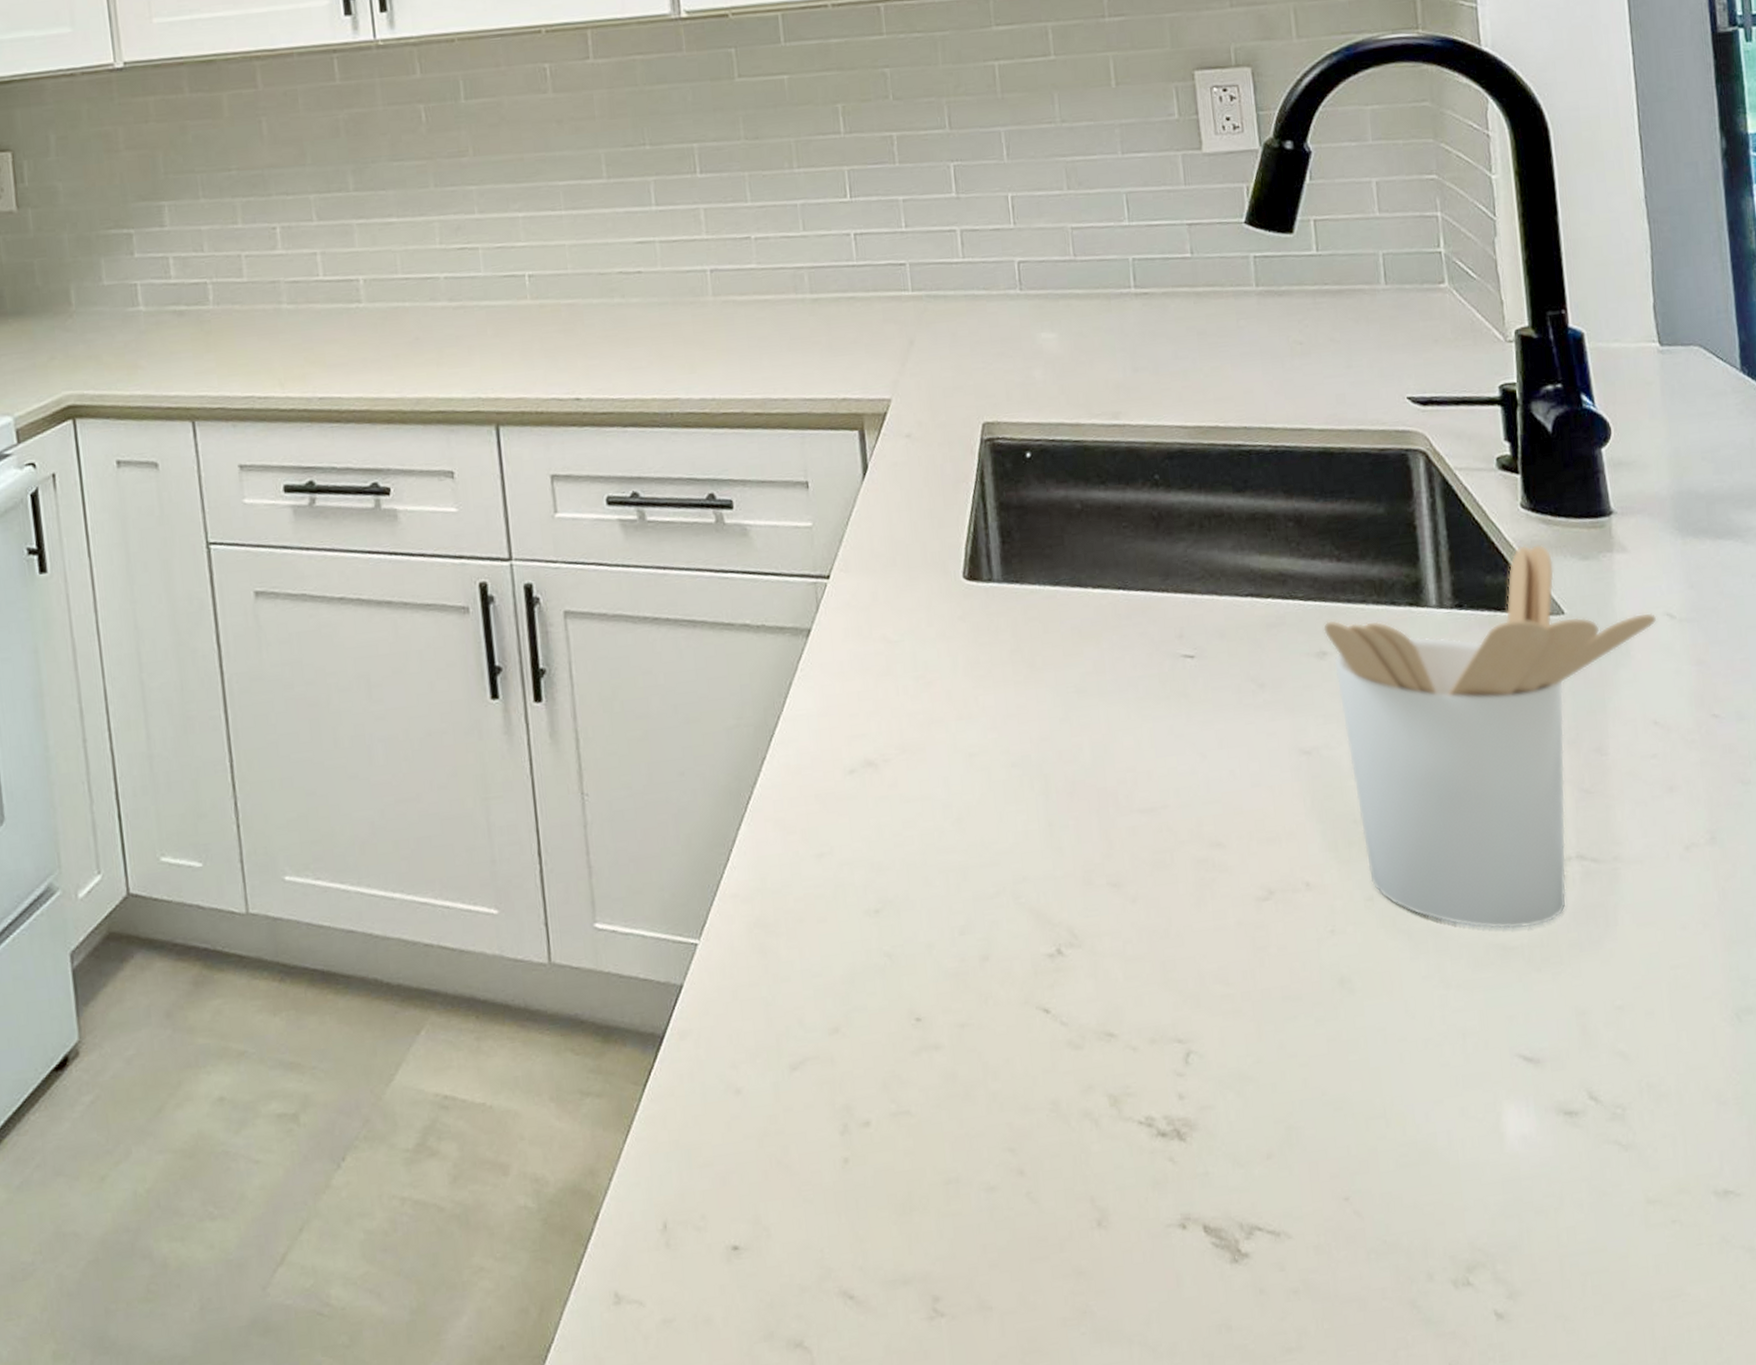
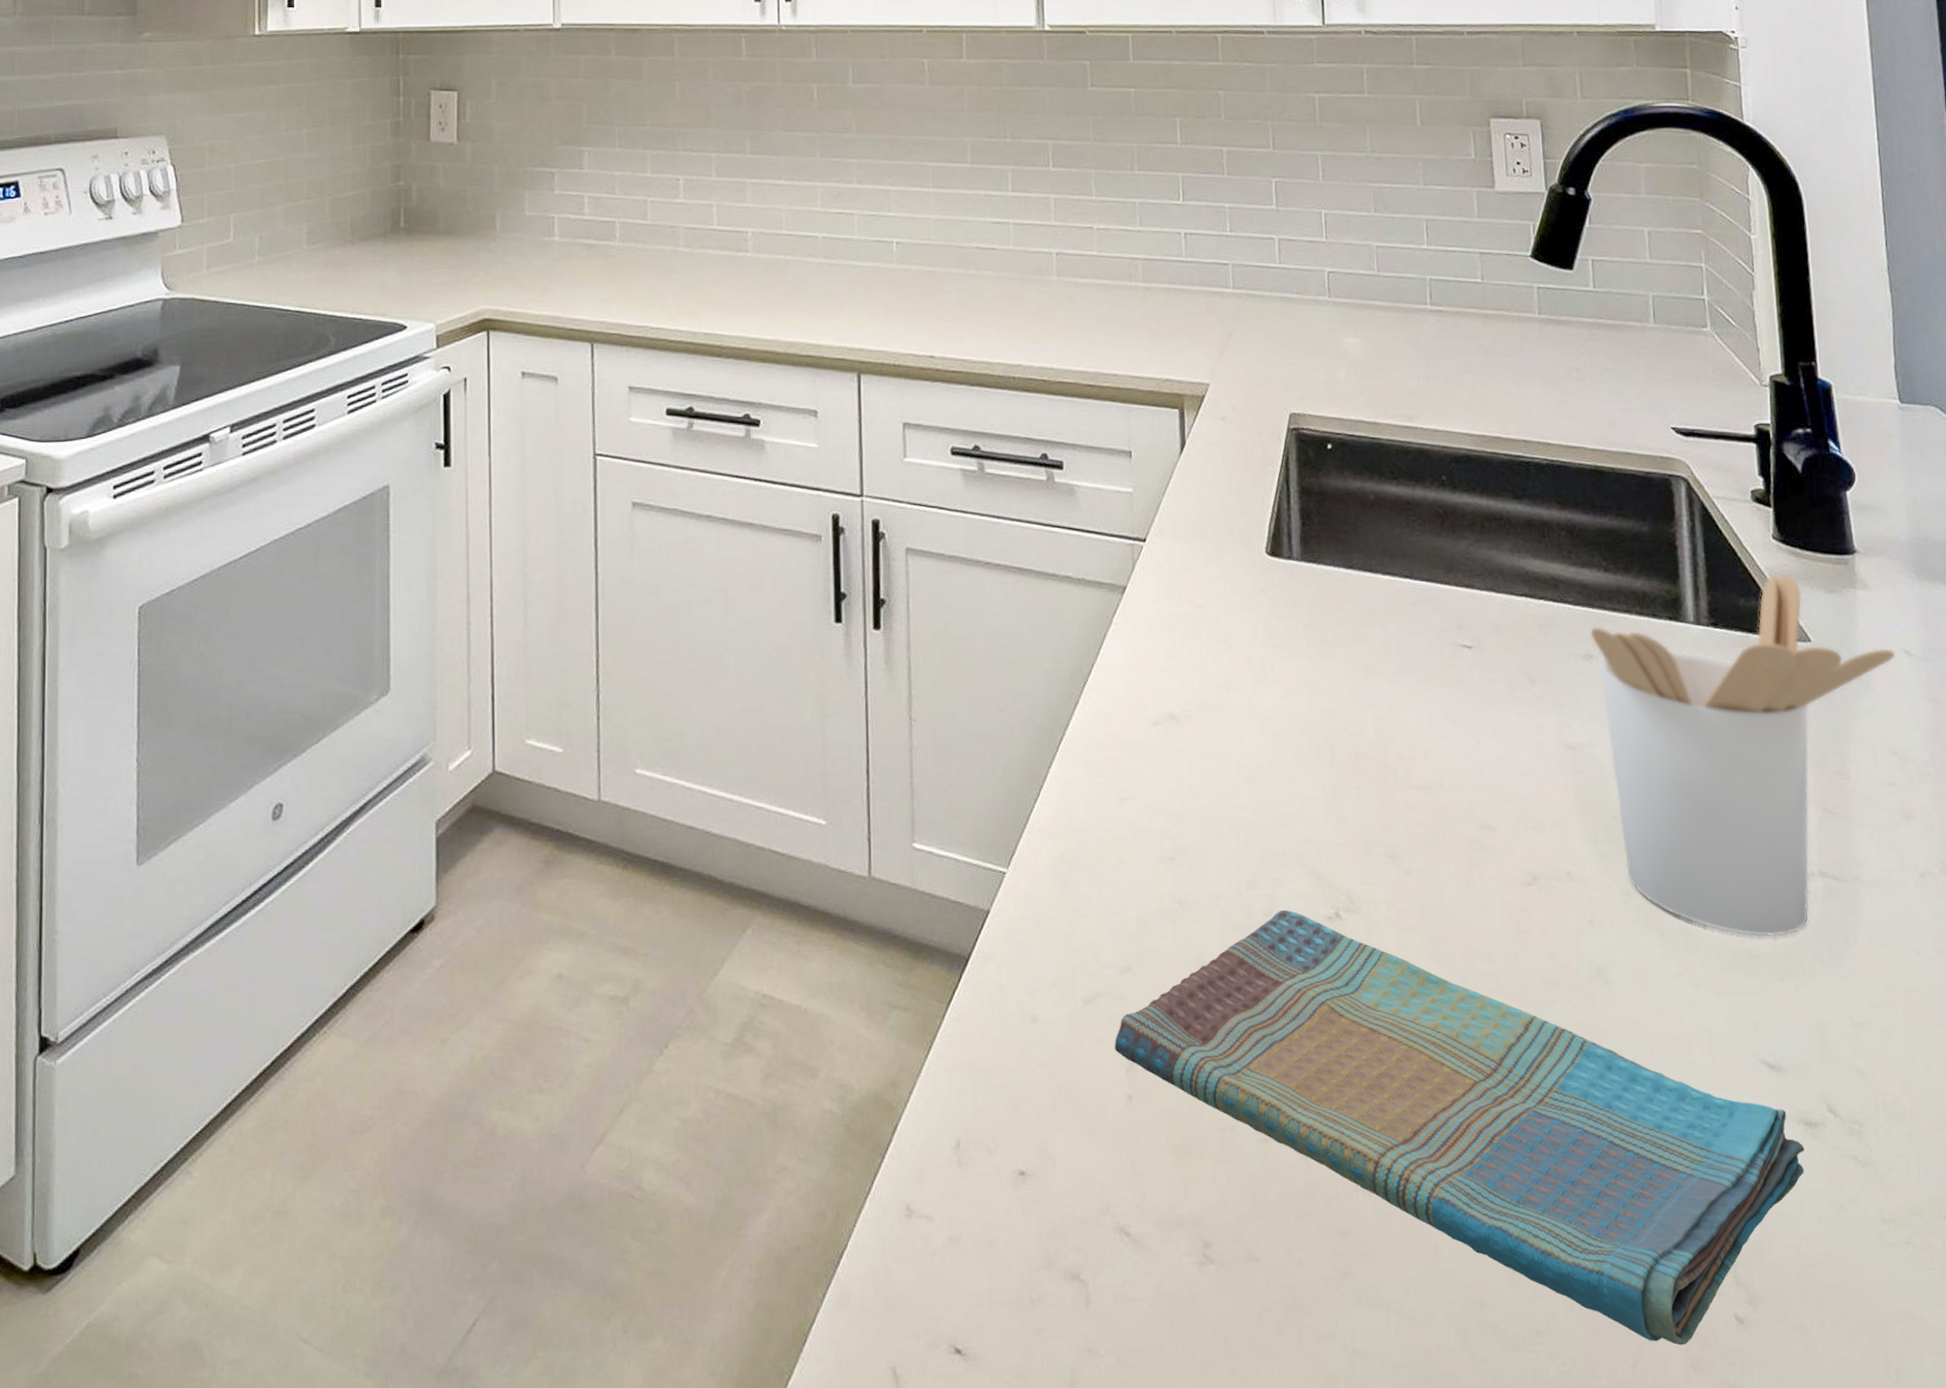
dish towel: none [826,951,1565,1347] -> present [1115,909,1805,1346]

